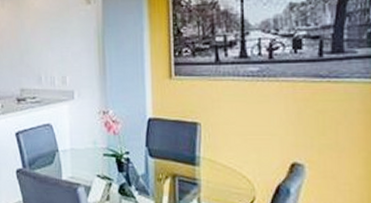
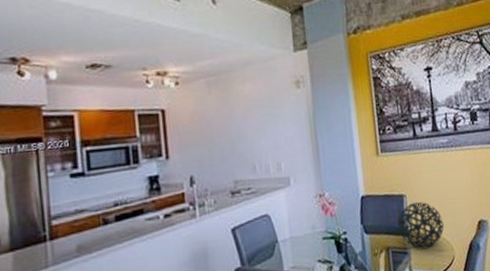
decorative orb: none [188,132,245,183] -> present [397,201,444,249]

